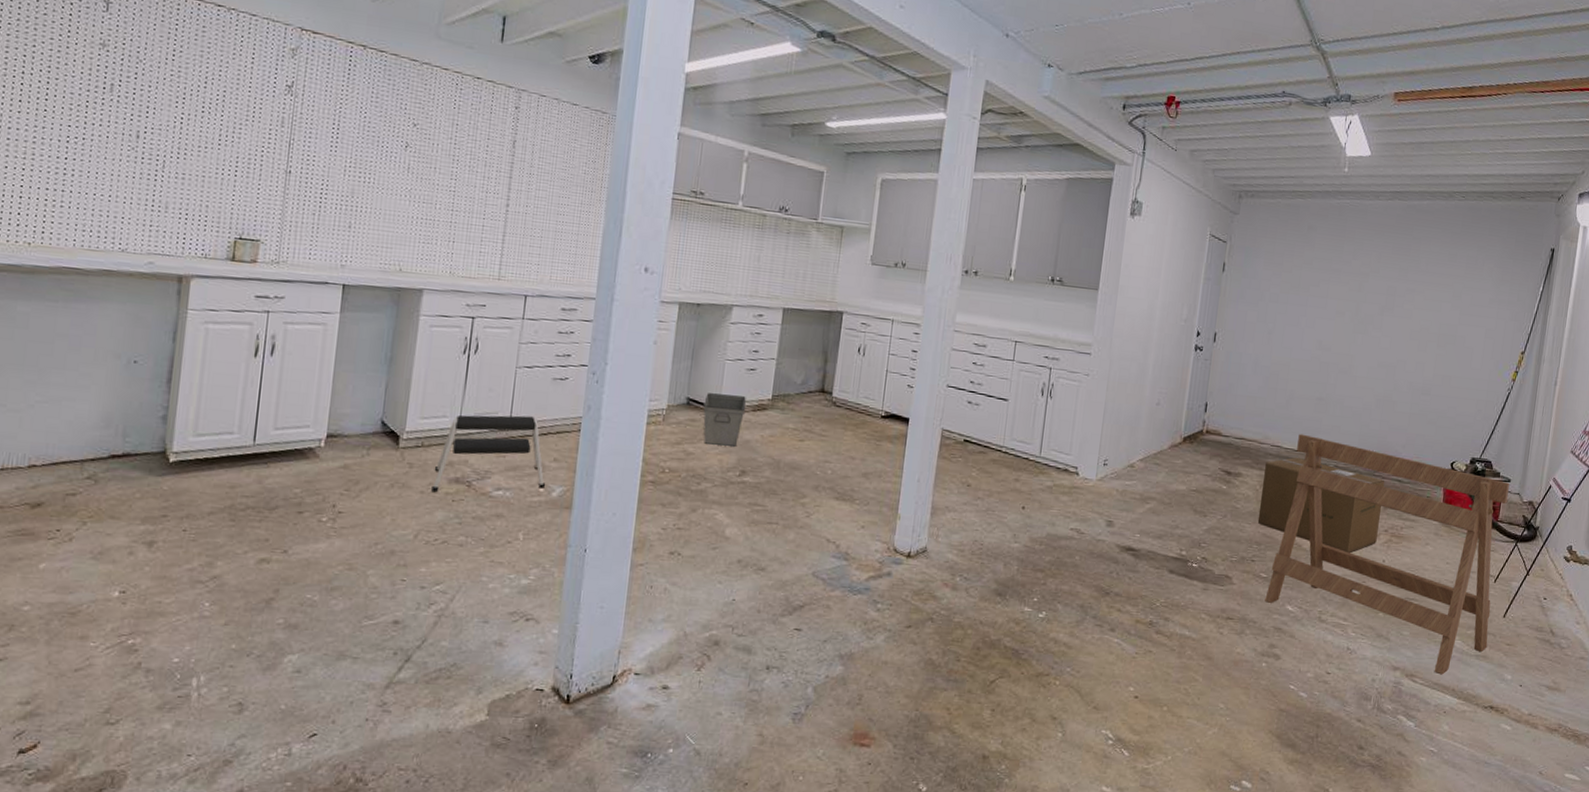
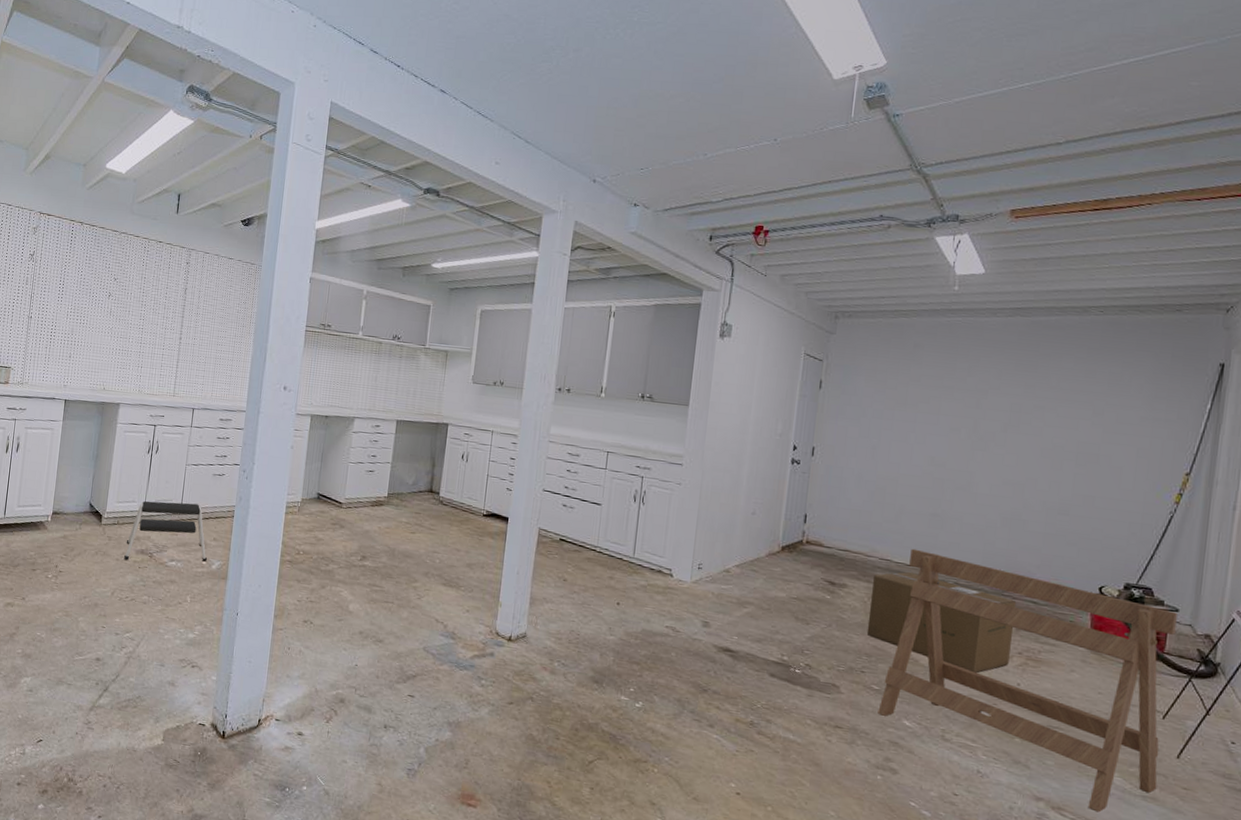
storage bin: present [703,393,746,447] -> none [330,490,366,535]

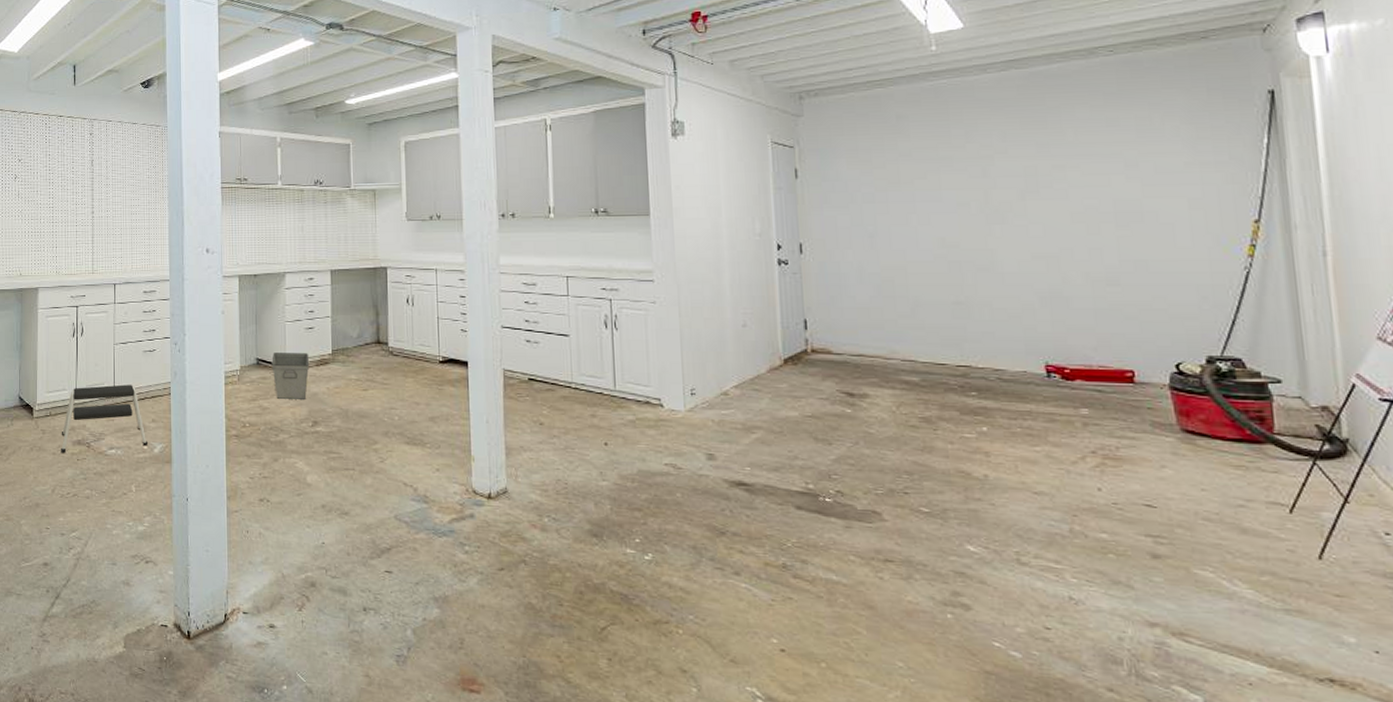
storage bin: none [330,490,366,535] -> present [271,353,310,399]
box: present [866,571,1017,674] -> none [899,371,1082,481]
sawhorse: present [877,548,1177,812] -> none [933,344,1301,635]

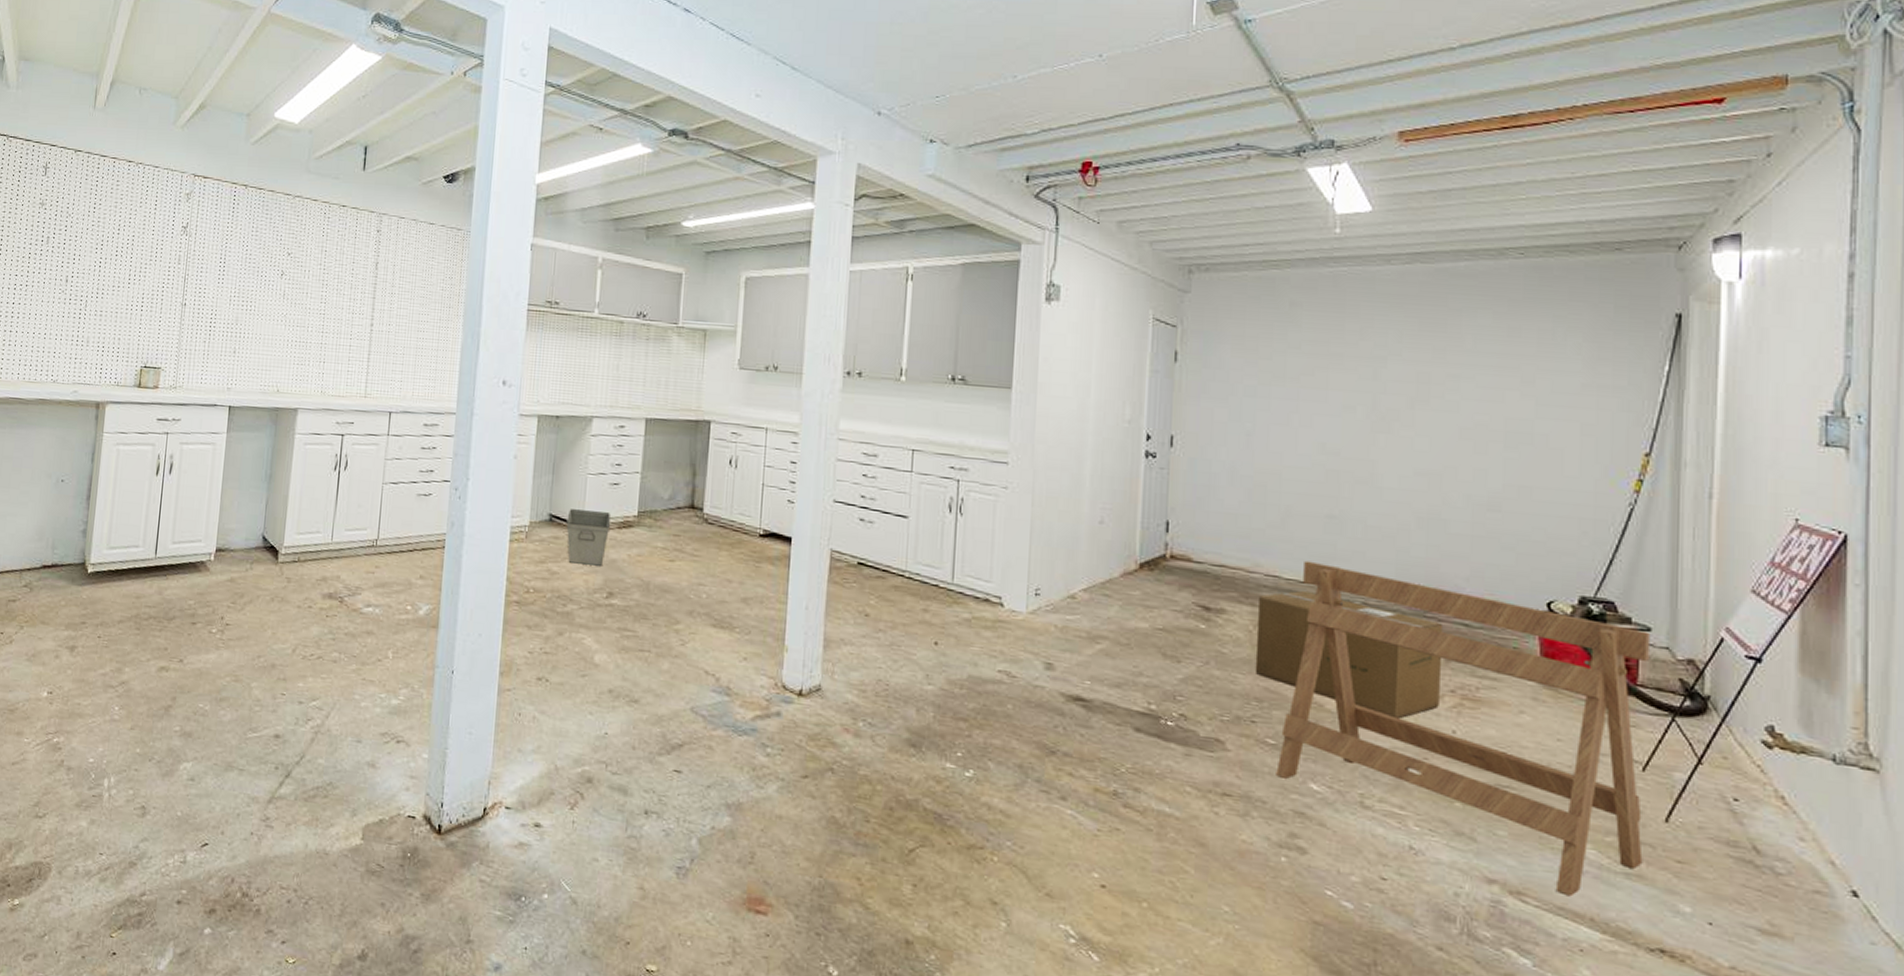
step stool: present [61,384,147,454] -> none [307,530,412,608]
box: none [899,371,1082,481] -> present [1255,590,1444,719]
sawhorse: none [933,344,1301,635] -> present [1276,560,1650,897]

